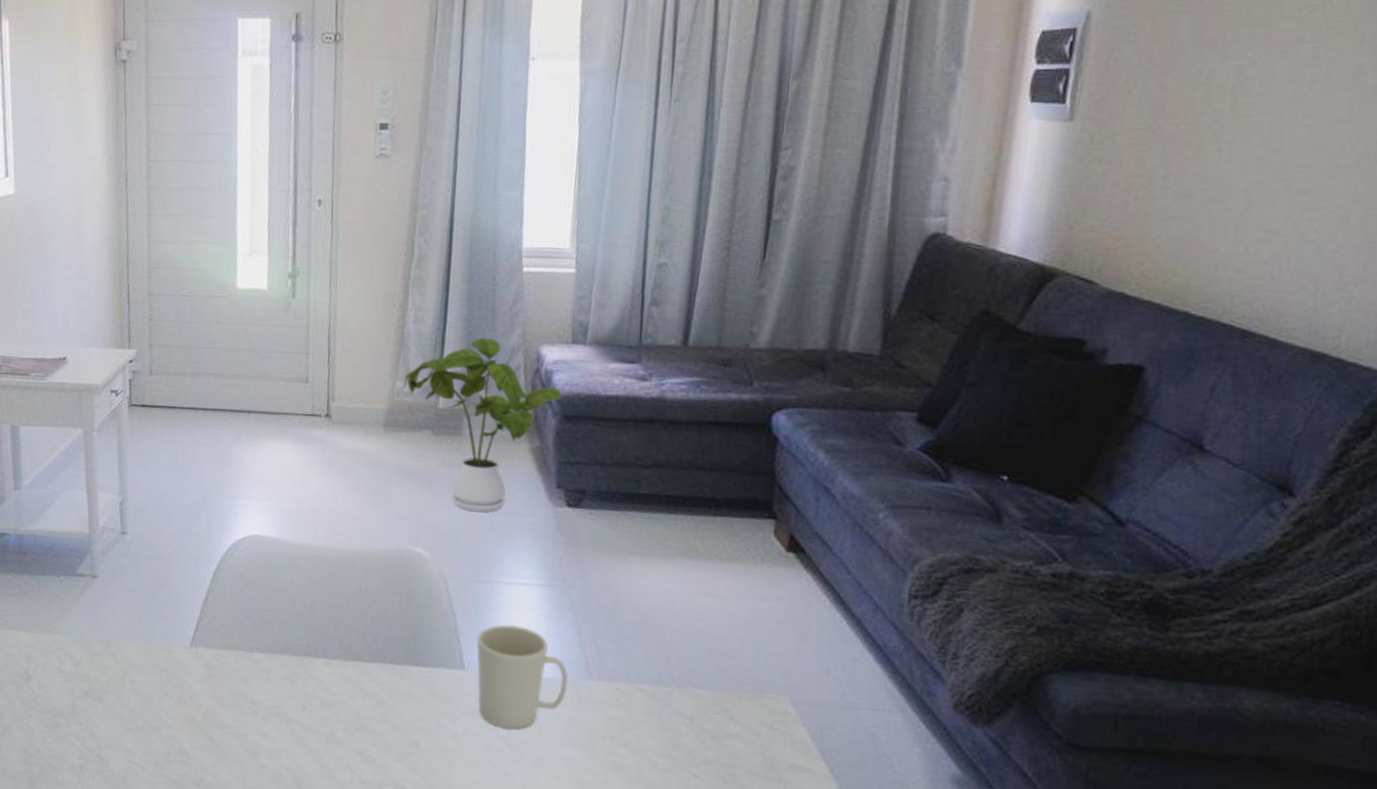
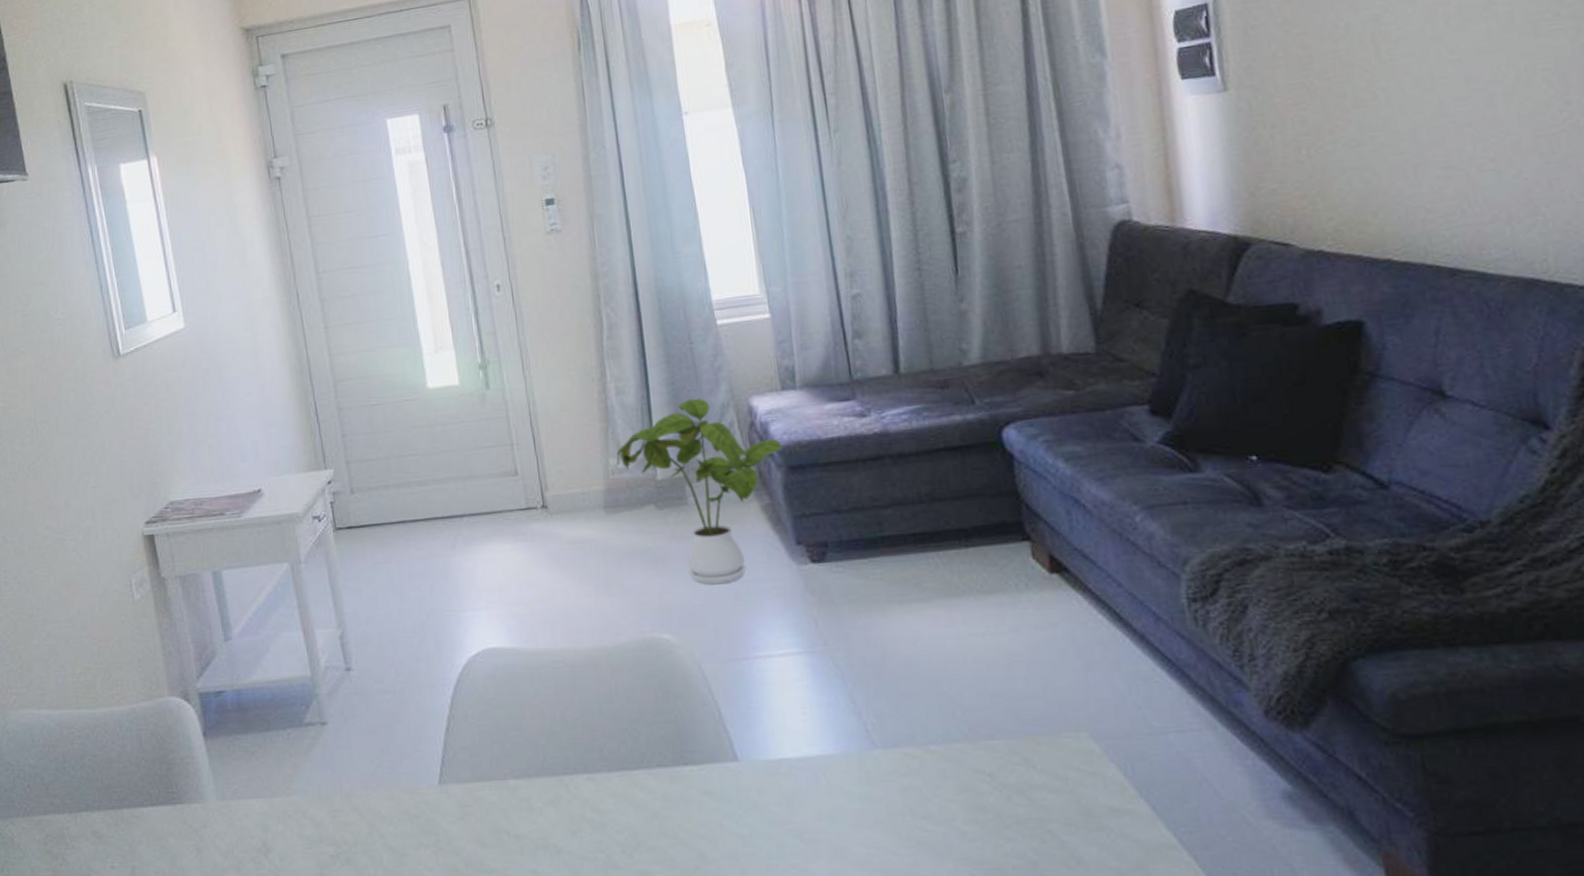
mug: present [476,624,569,730] -> none [744,701,853,821]

